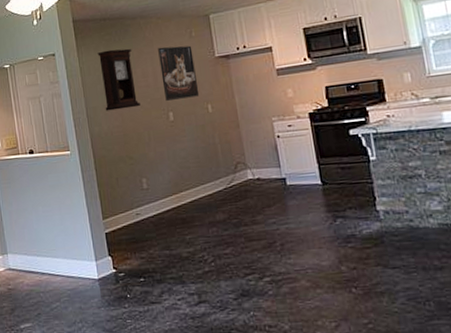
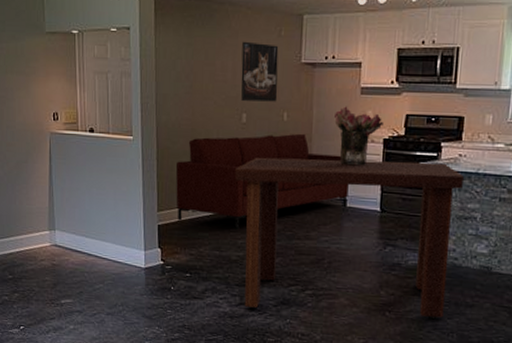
pendulum clock: present [97,48,140,111] -> none [176,34,215,102]
sofa: none [113,121,287,226] -> present [175,133,349,230]
dining table: none [171,126,414,306] -> present [235,157,464,320]
bouquet: none [256,89,306,144] -> present [334,106,384,165]

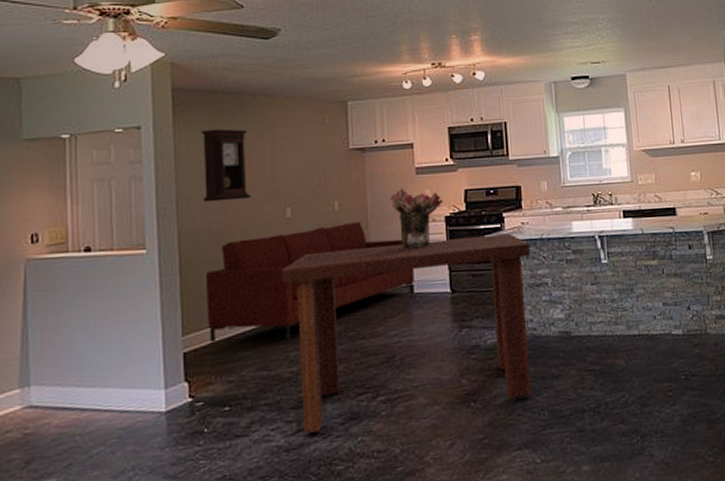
pendulum clock: none [176,34,215,102] -> present [201,128,250,202]
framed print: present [241,41,279,102] -> none [281,131,326,194]

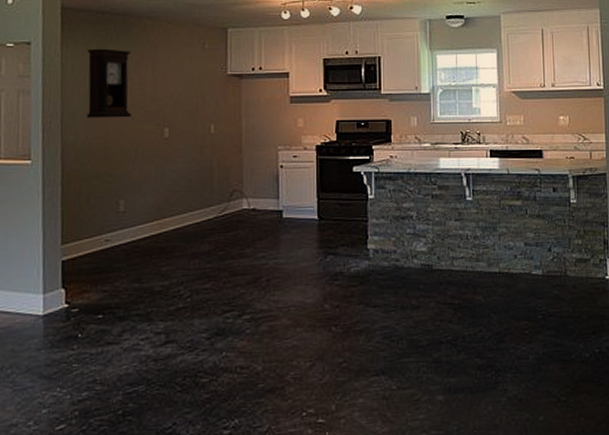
sofa: present [205,221,415,343] -> none [85,145,284,256]
dining table: present [282,233,531,434] -> none [157,165,397,346]
bouquet: present [391,188,443,248] -> none [265,115,315,174]

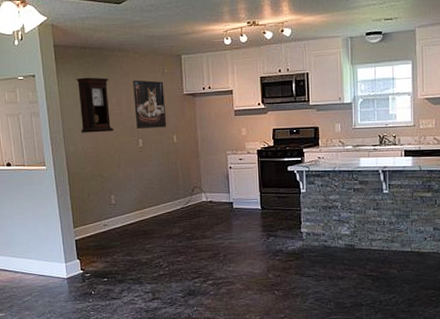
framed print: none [162,55,203,115] -> present [133,80,167,129]

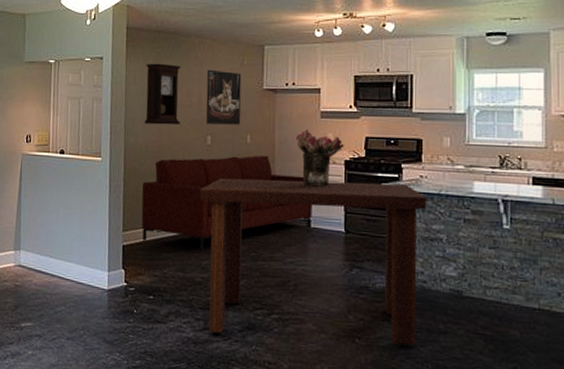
sofa: none [86,151,234,237] -> present [141,155,312,251]
dining table: none [138,165,324,302] -> present [200,178,426,348]
bouquet: none [215,126,256,173] -> present [296,129,344,186]

